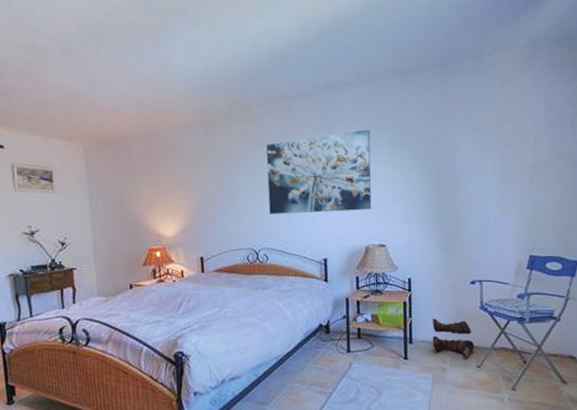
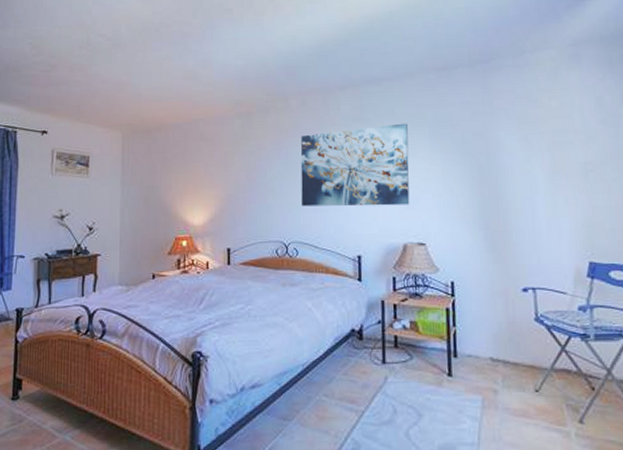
boots: present [432,318,475,359] -> none [480,329,531,380]

